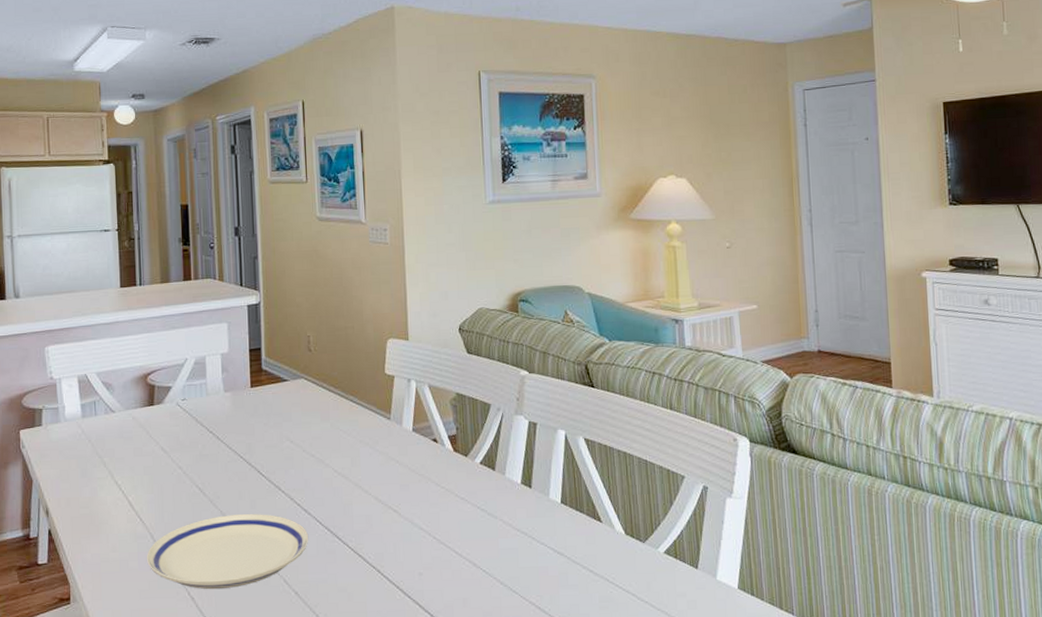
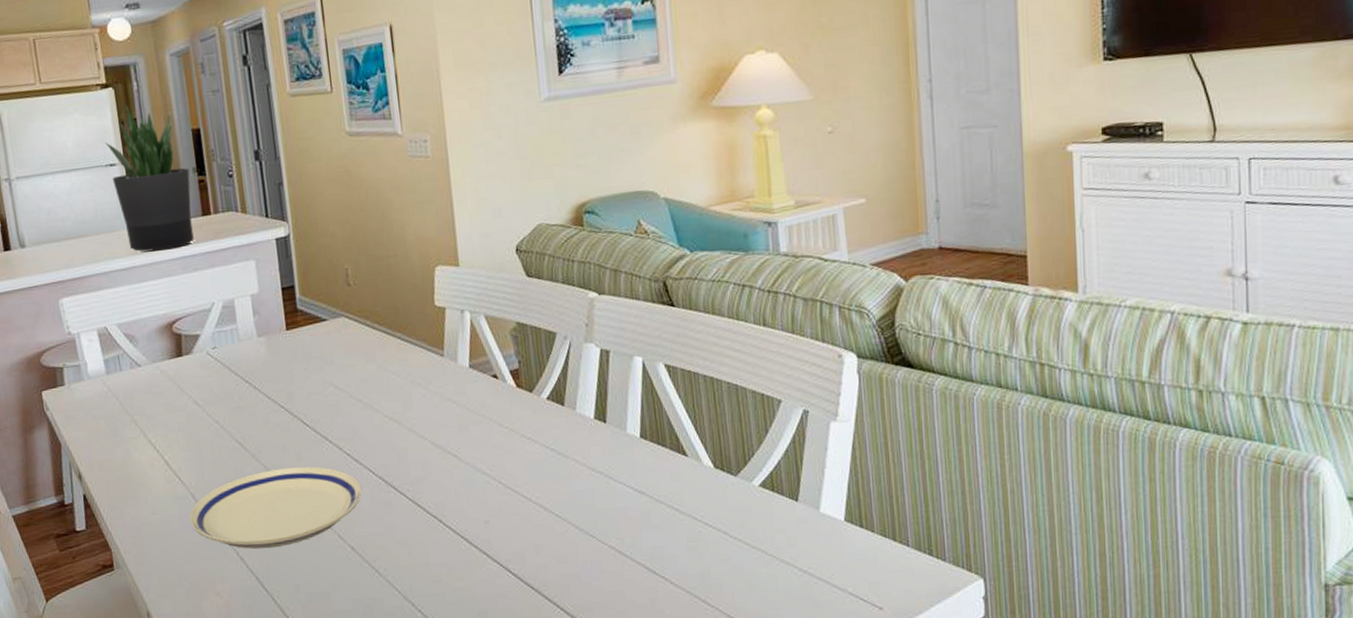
planter: none [102,179,175,309] -> present [105,105,194,252]

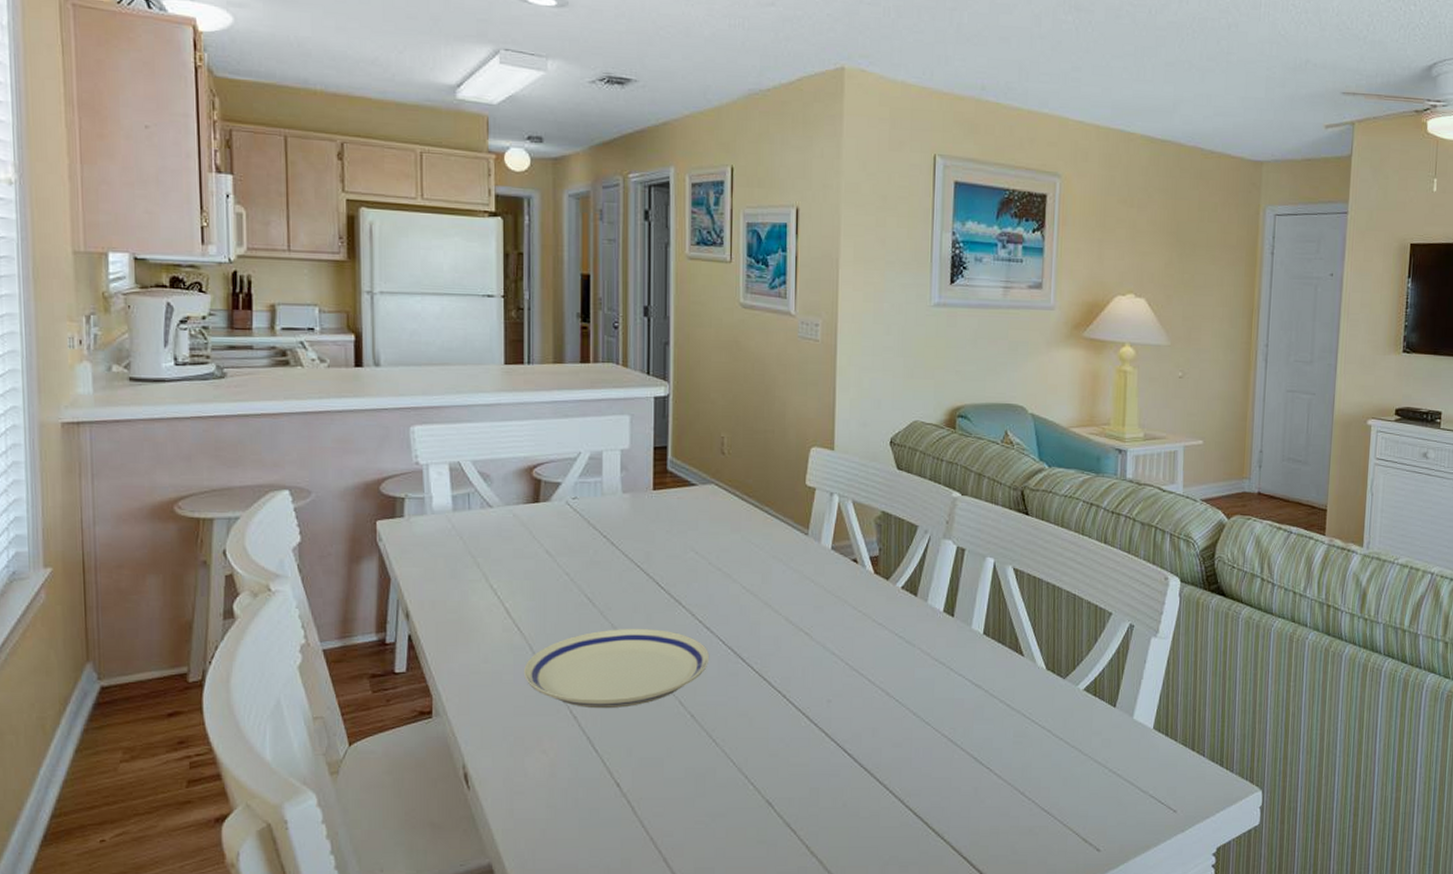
planter: present [105,105,194,252] -> none [485,237,572,392]

